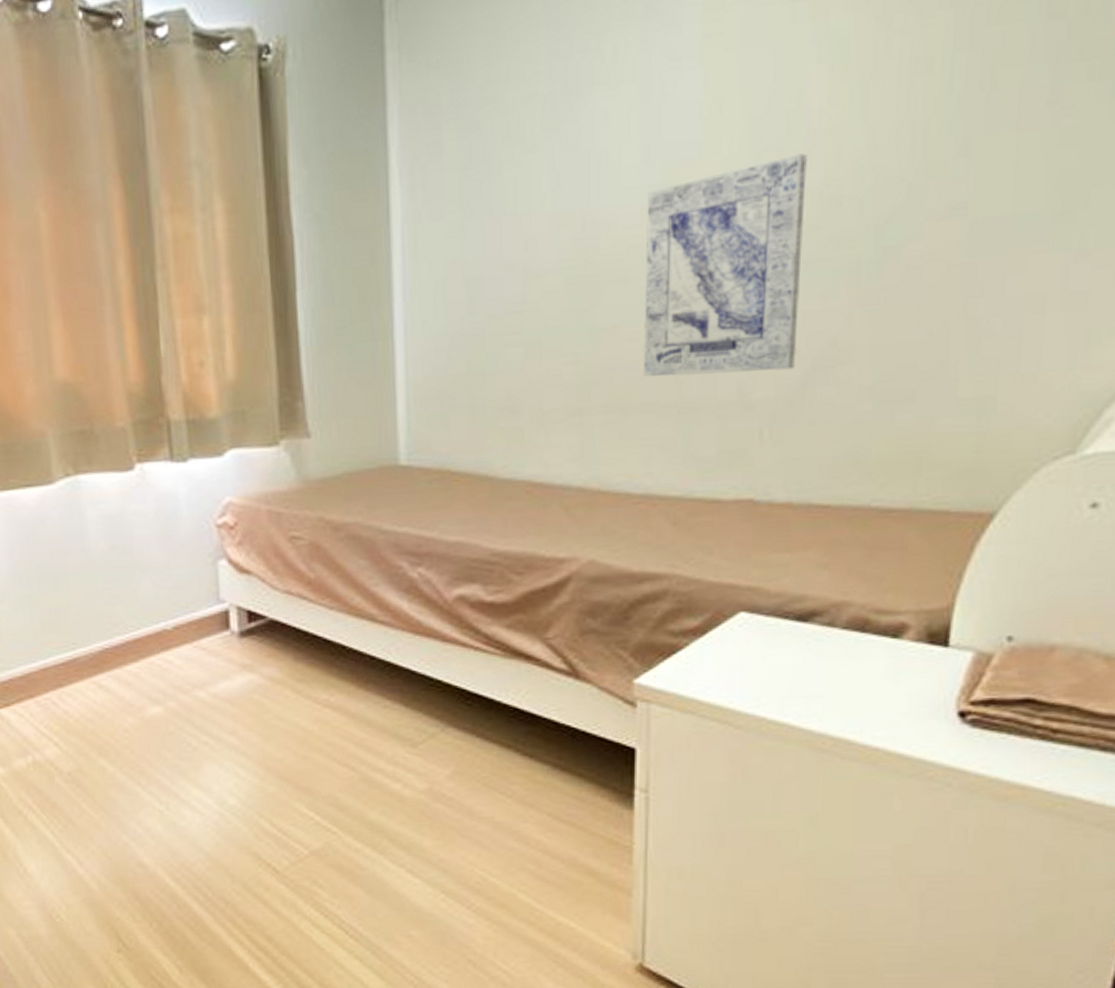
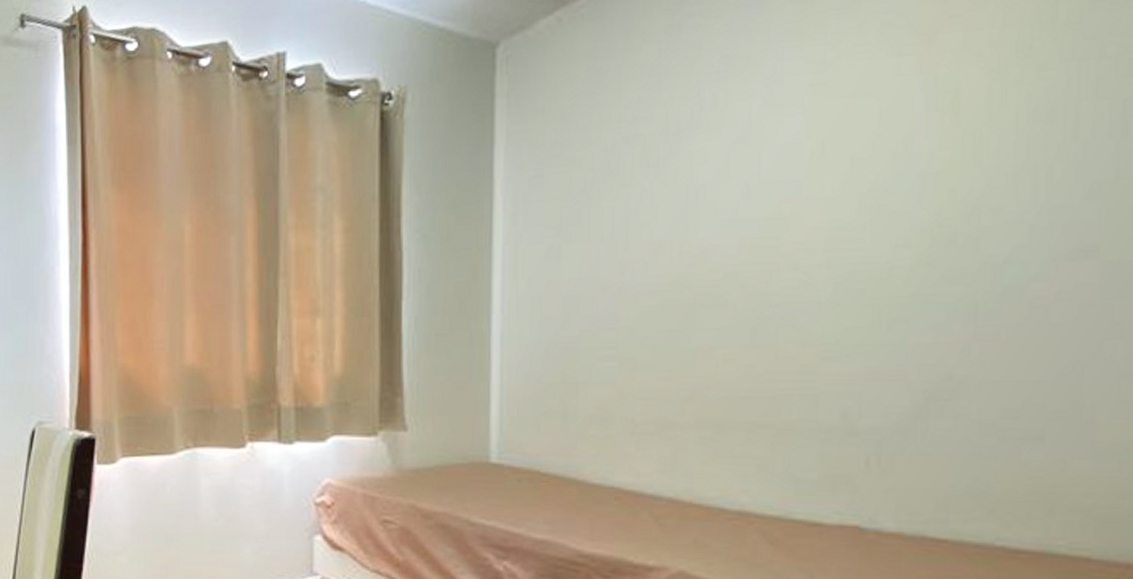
wall art: present [642,153,807,376] -> none [739,194,916,400]

